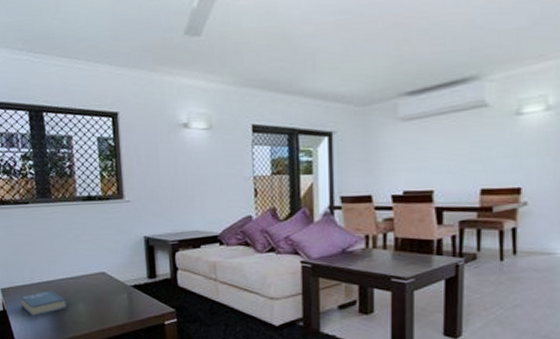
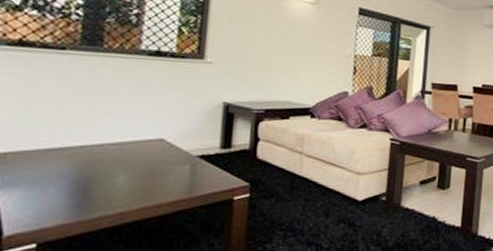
book: present [20,290,67,317] -> none [23,158,101,191]

